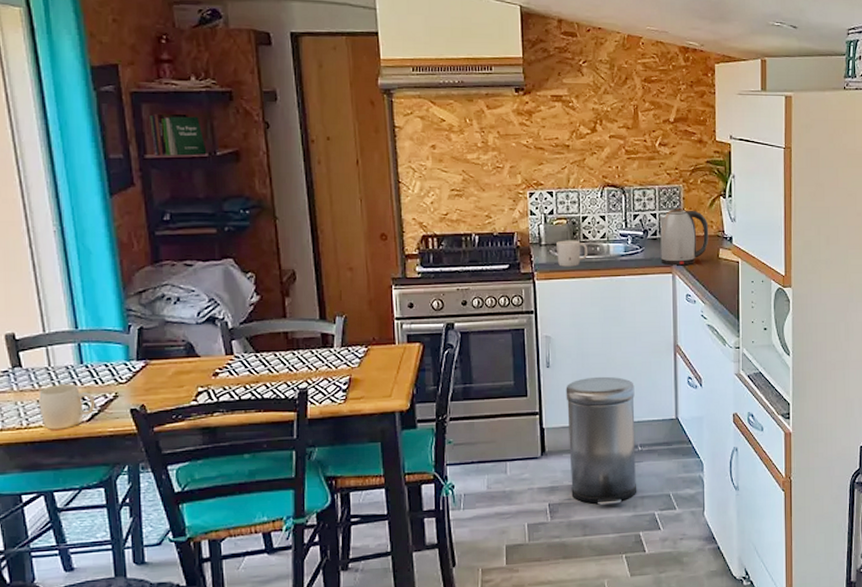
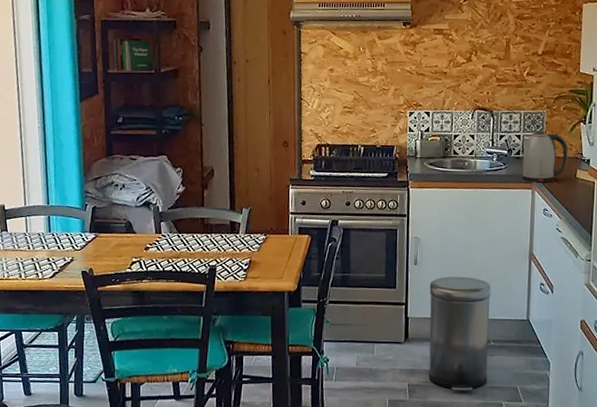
mug: present [39,383,96,430] -> none [17,246,57,283]
mug: present [557,240,589,267] -> none [429,154,458,178]

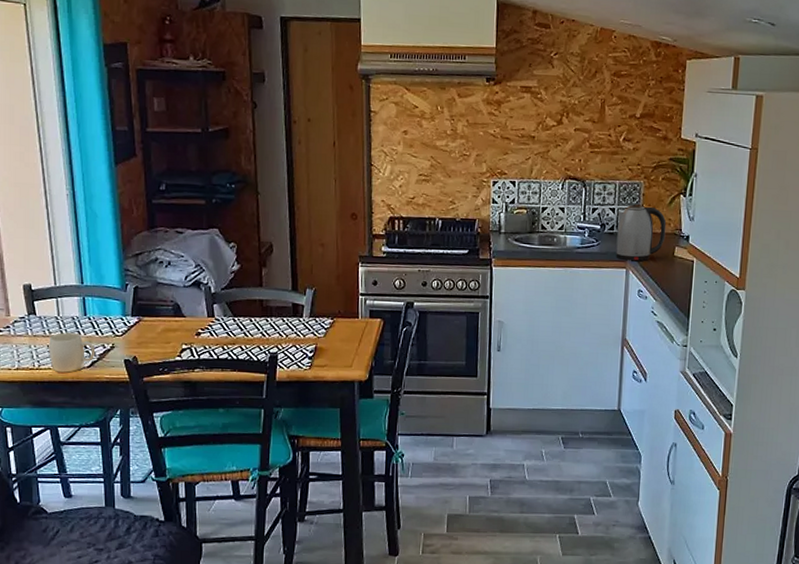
mug: none [17,246,57,283] -> present [49,332,96,373]
books: present [113,37,154,72] -> none [152,89,201,132]
pedal bin: present [428,276,491,391] -> none [512,363,580,487]

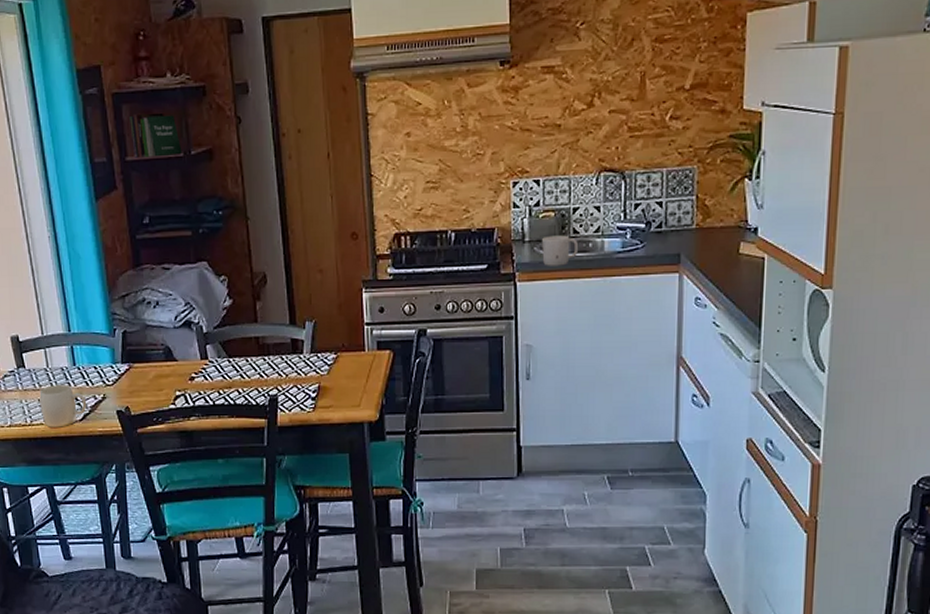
books: none [152,89,201,132] -> present [130,112,182,158]
mug: none [515,229,546,256] -> present [542,235,579,266]
kettle: present [616,204,667,262] -> none [665,195,728,264]

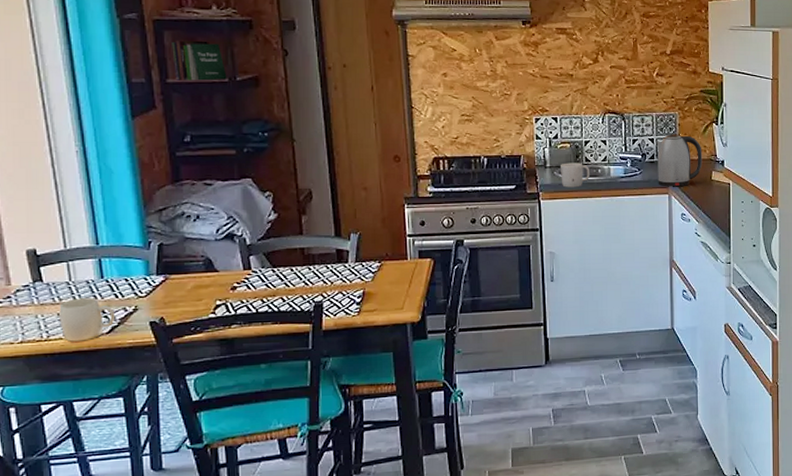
kettle: none [665,195,728,264] -> present [656,134,703,187]

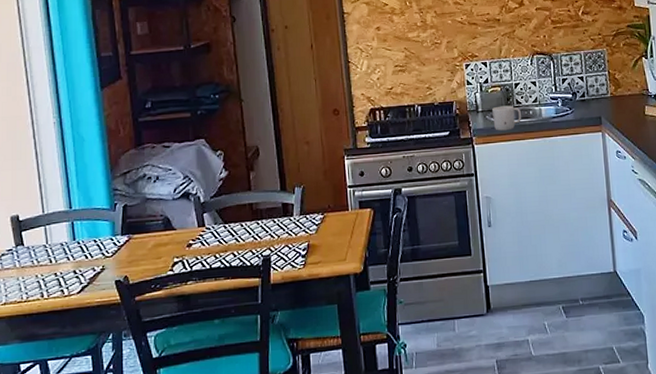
mug: present [59,297,116,342] -> none [37,259,86,302]
books: present [172,40,227,81] -> none [135,14,183,52]
kettle: present [656,134,703,187] -> none [586,71,635,125]

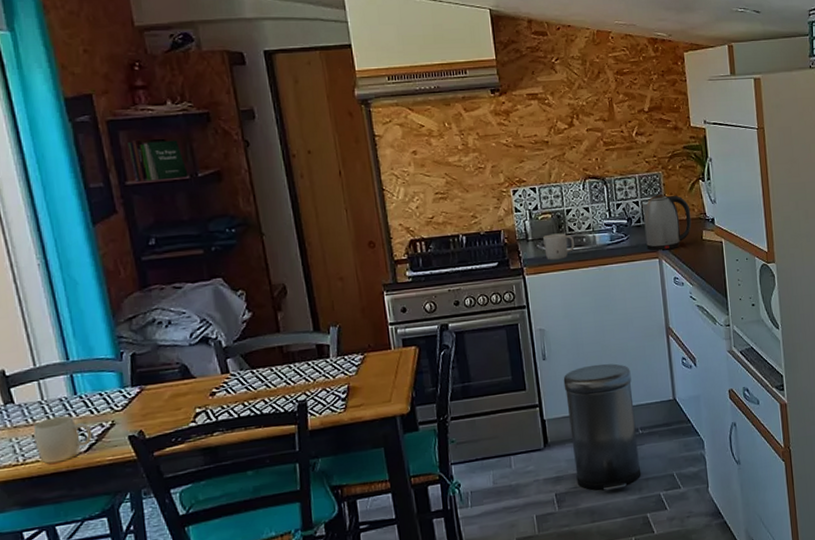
mug: none [37,259,86,302] -> present [33,415,93,464]
books: none [135,14,183,52] -> present [128,138,189,182]
pedal bin: none [507,233,581,361] -> present [563,363,642,491]
kettle: none [586,71,635,125] -> present [641,194,692,251]

